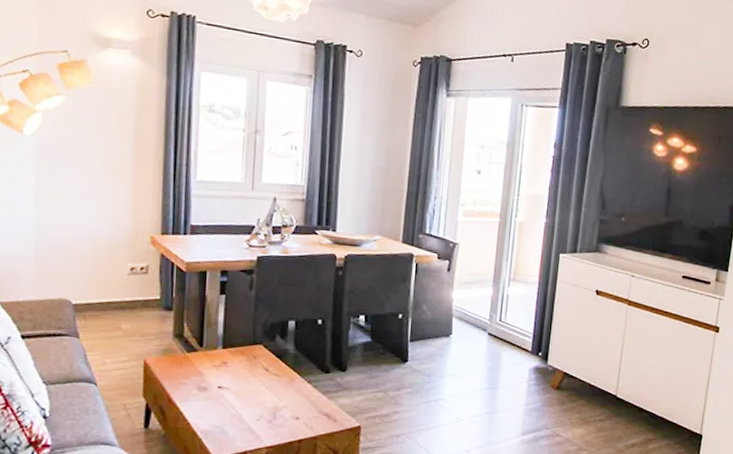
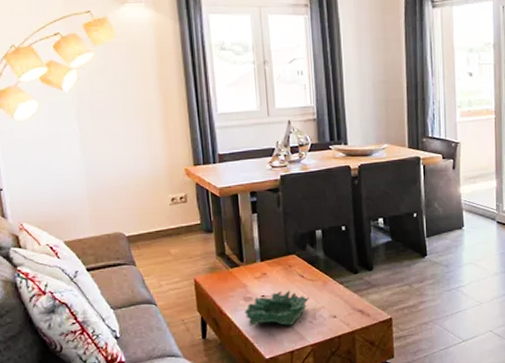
decorative bowl: none [196,383,272,424] -> present [244,290,310,327]

